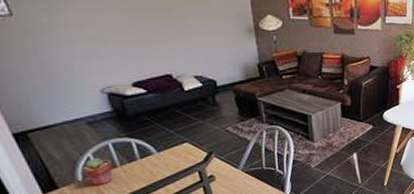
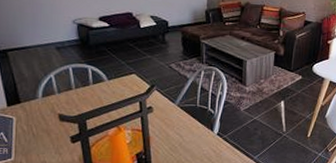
potted succulent: present [81,157,114,186] -> none [43,79,69,105]

